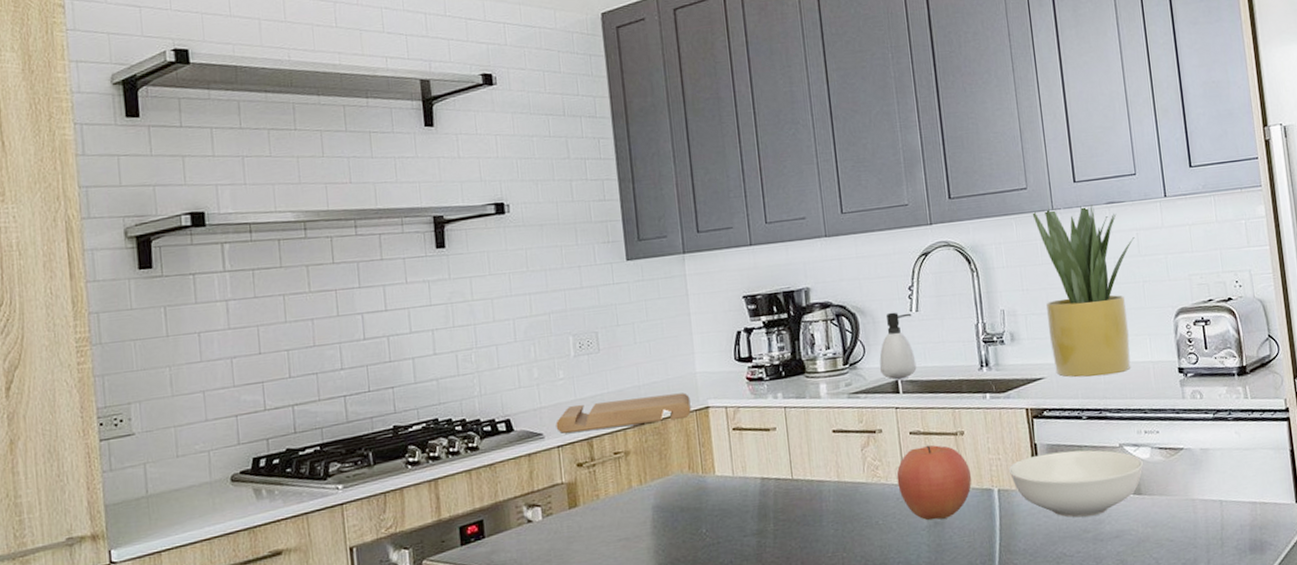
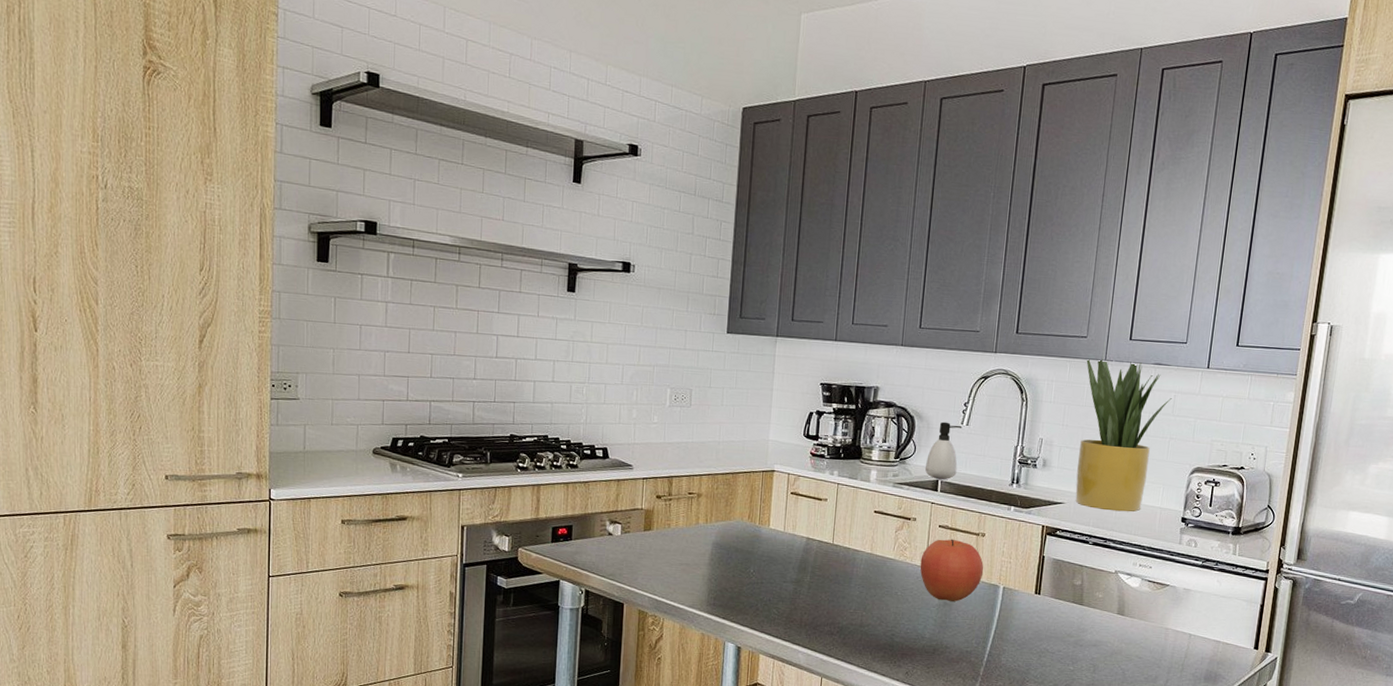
cutting board: present [556,393,691,433] -> none [644,447,760,477]
bowl: present [1008,449,1144,518] -> none [1015,565,1133,625]

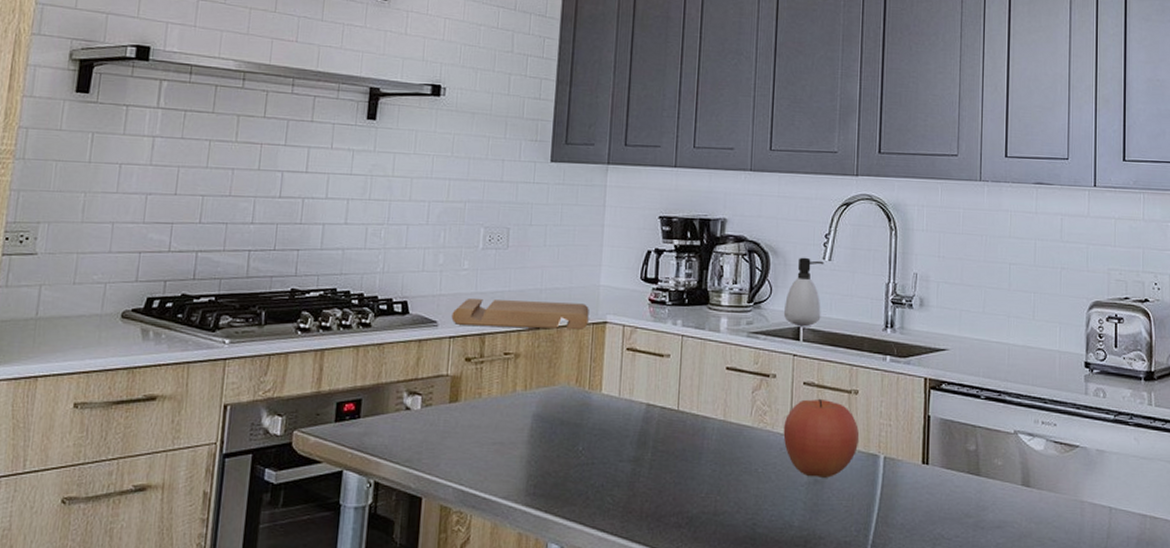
cutting board: none [644,447,760,477] -> present [451,299,589,331]
planter: present [1075,358,1172,512] -> none [959,178,1059,358]

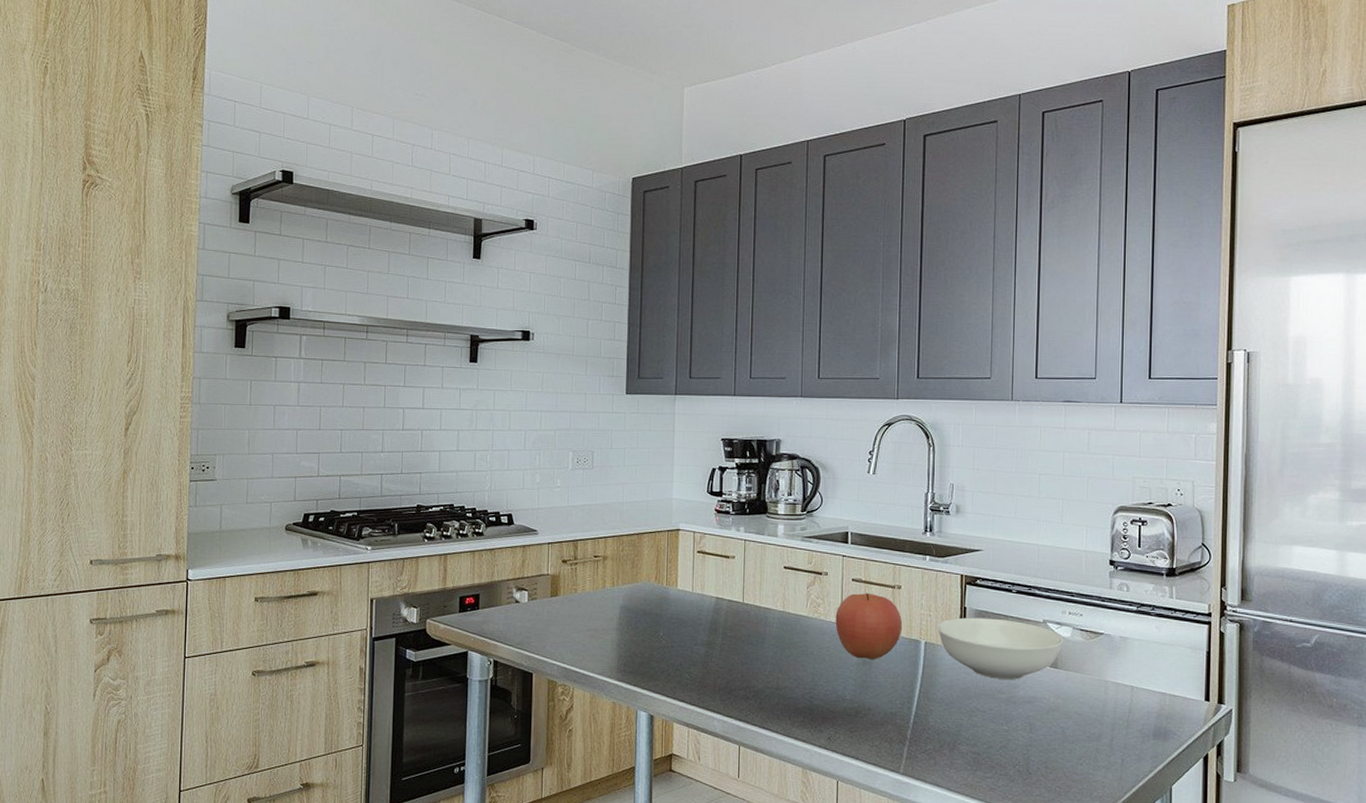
cutting board: present [451,299,589,331] -> none [549,511,664,537]
soap dispenser: present [784,257,824,327] -> none [834,471,869,532]
bowl: none [897,427,1037,501] -> present [937,617,1064,680]

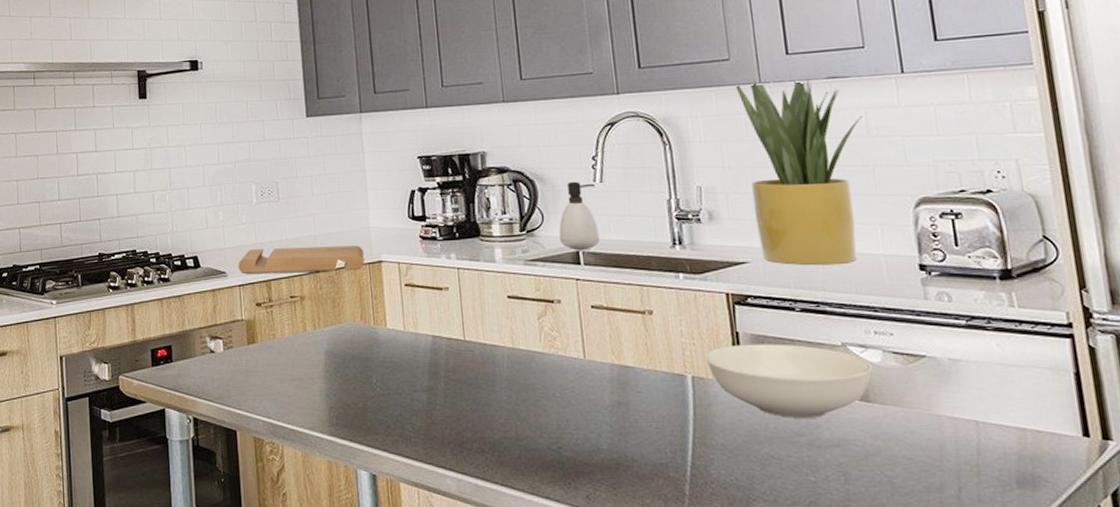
cutting board: none [549,511,664,537] -> present [238,245,365,274]
soap dispenser: none [834,471,869,532] -> present [559,181,600,251]
fruit: present [835,592,903,659] -> none [576,321,662,400]
planter: none [992,398,1086,557] -> present [735,79,863,266]

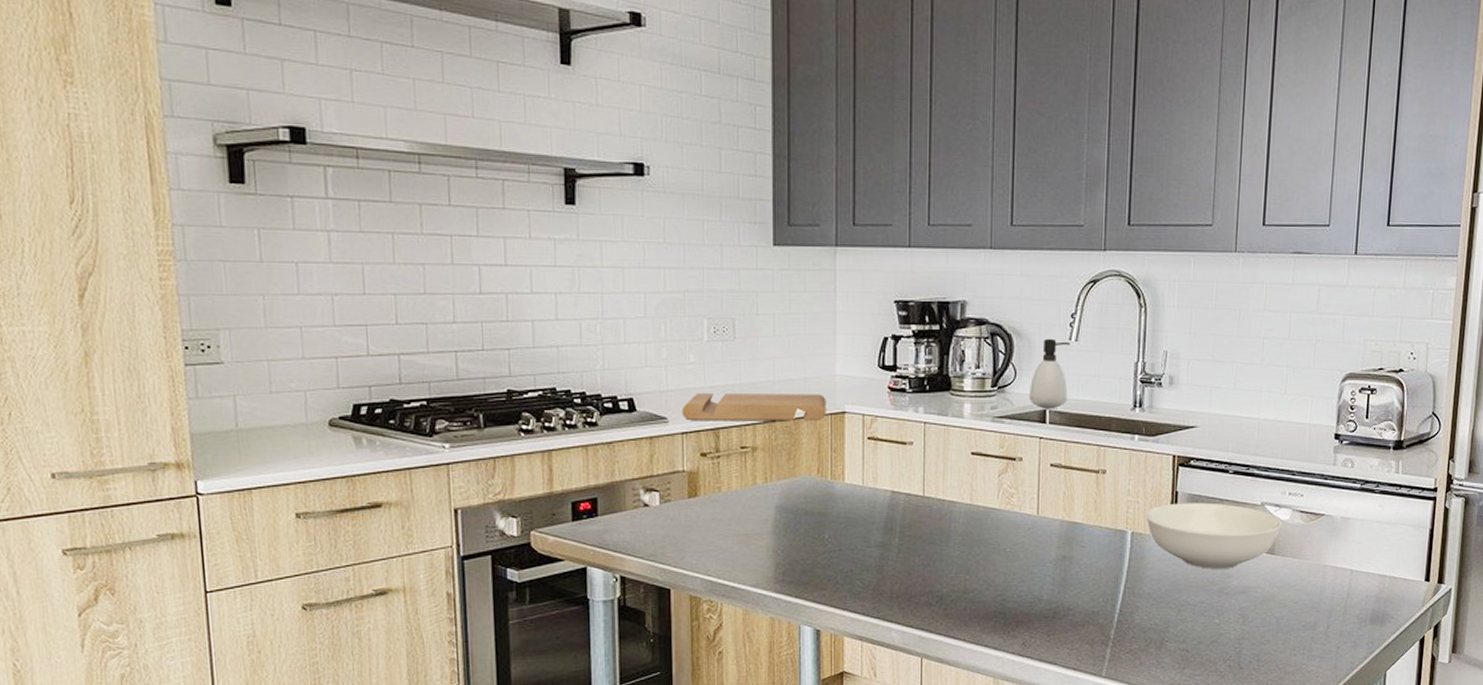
planter: present [735,79,863,266] -> none [1209,250,1316,432]

